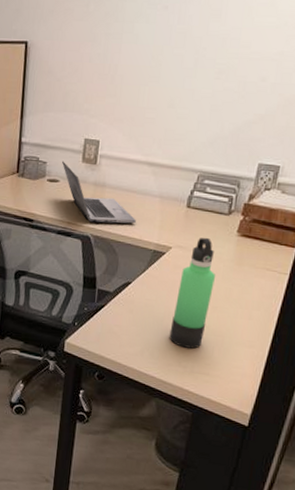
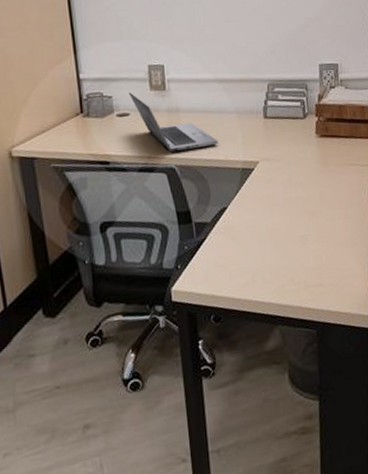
thermos bottle: present [169,237,215,349] -> none [274,144,309,263]

